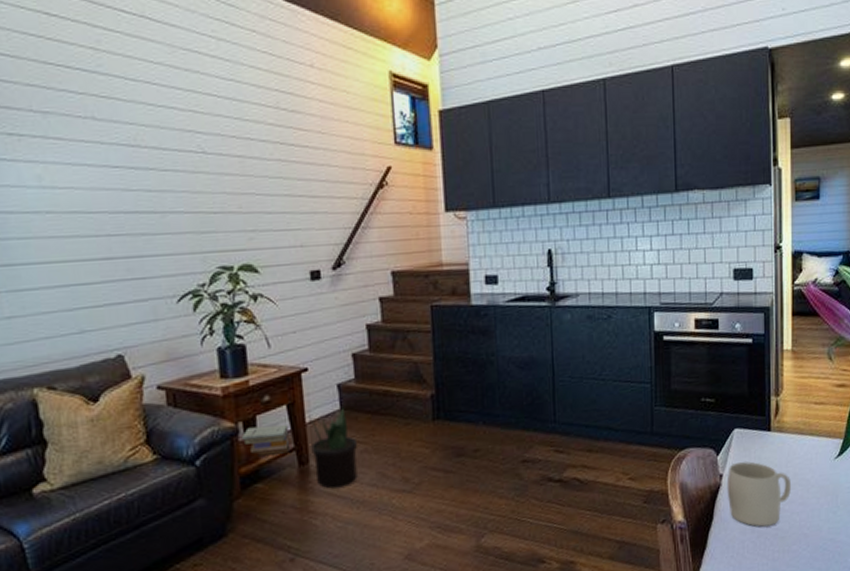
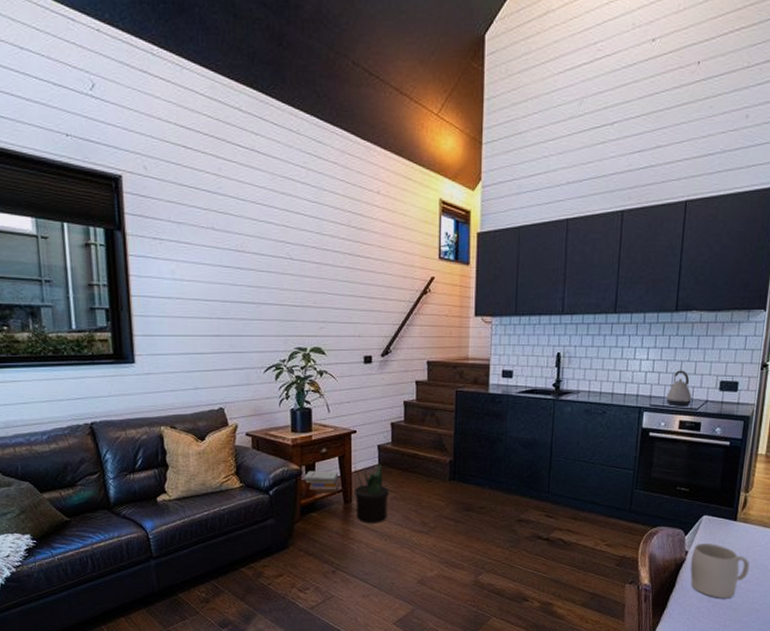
kettle: none [677,259,705,303] -> present [666,370,692,407]

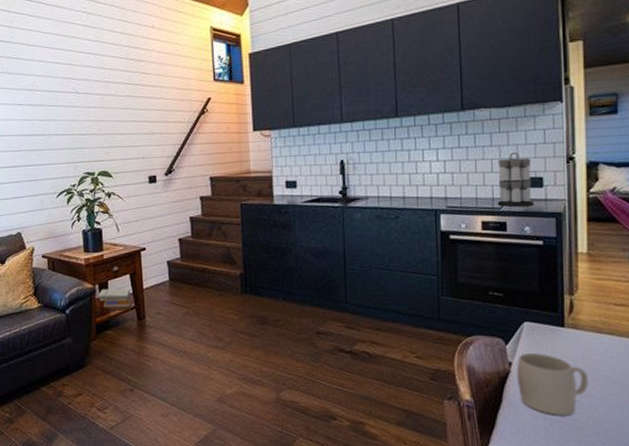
planter: present [354,463,390,522] -> none [145,279,182,339]
kettle: present [666,370,692,407] -> none [463,169,493,207]
spice rack: none [695,355,731,409] -> present [497,151,534,207]

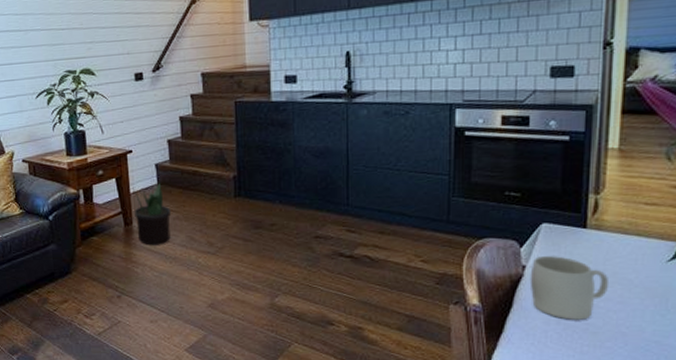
books: present [98,288,132,311] -> none [82,193,118,216]
planter: none [145,279,182,339] -> present [132,183,172,244]
spice rack: present [497,151,534,207] -> none [520,37,563,100]

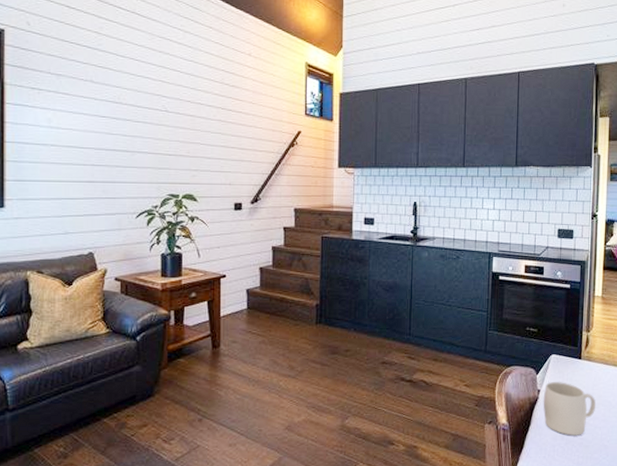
planter: present [132,183,172,244] -> none [223,307,258,367]

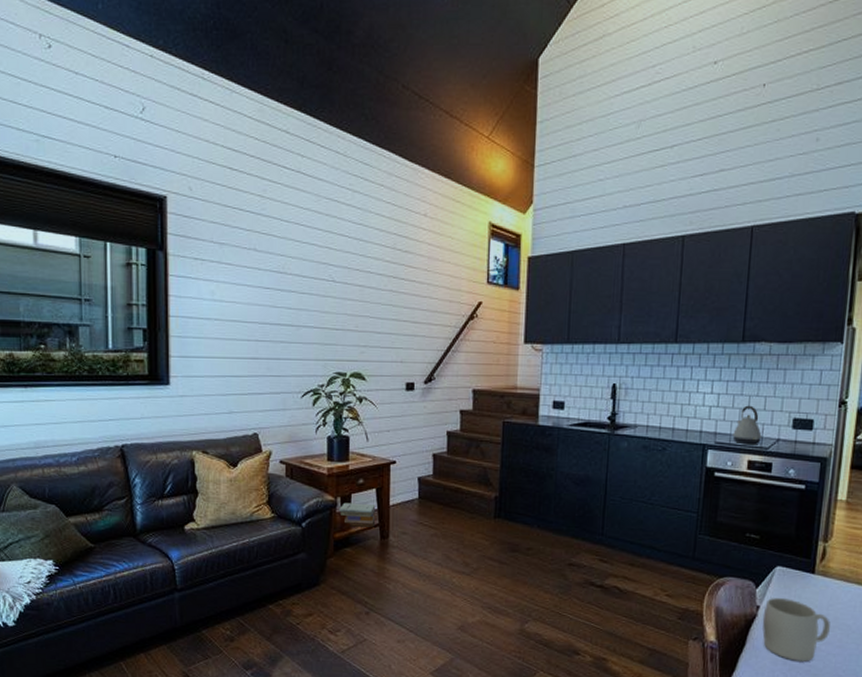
books: none [173,315,208,338] -> present [339,502,376,527]
kettle: none [512,219,535,252] -> present [732,405,762,445]

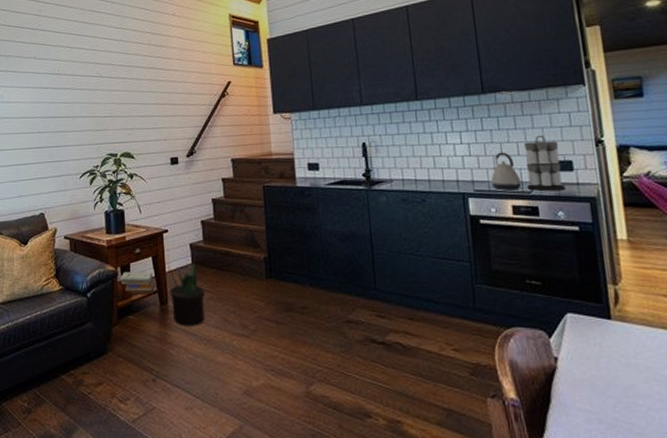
planter: none [392,497,430,561] -> present [168,262,206,325]
mug: present [762,598,831,662] -> none [563,348,645,419]
spice rack: none [765,391,805,449] -> present [524,134,566,191]

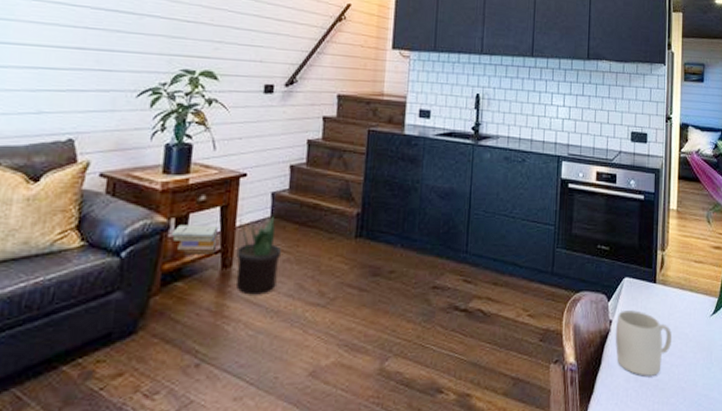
kettle: present [490,152,522,191] -> none [583,118,607,157]
spice rack: present [524,134,566,191] -> none [610,106,639,161]
mug: none [563,348,645,419] -> present [615,310,673,376]

